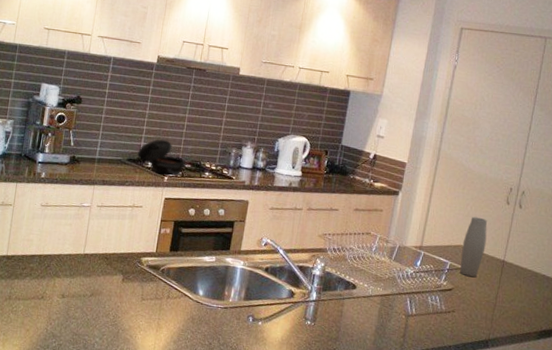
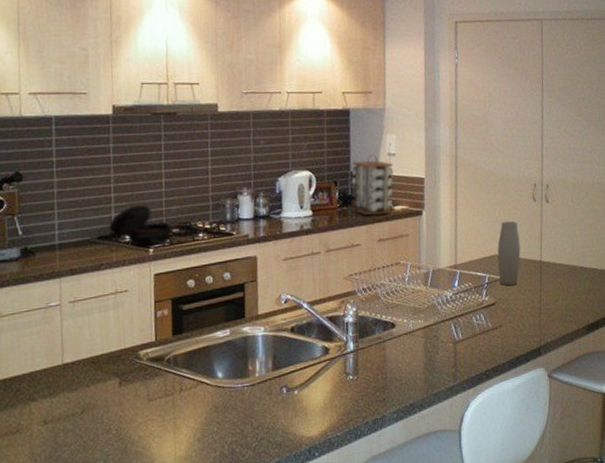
spice rack: none [336,133,380,189] -> present [350,154,394,217]

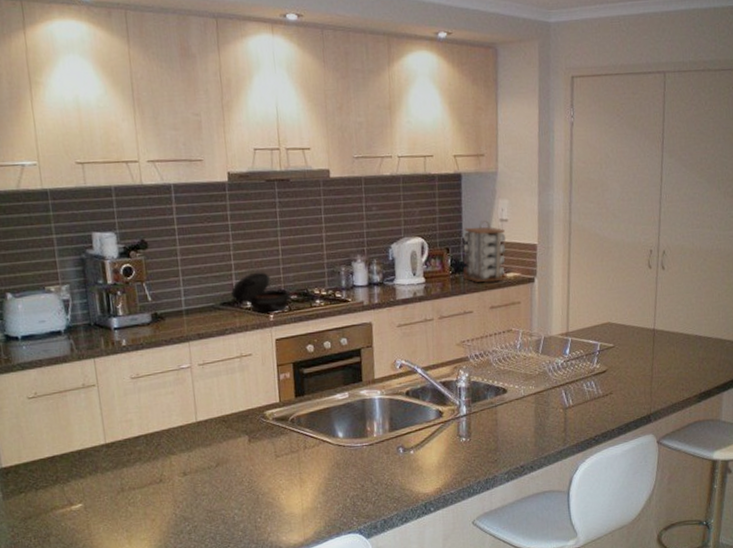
vase: present [497,221,521,286] -> none [609,288,634,354]

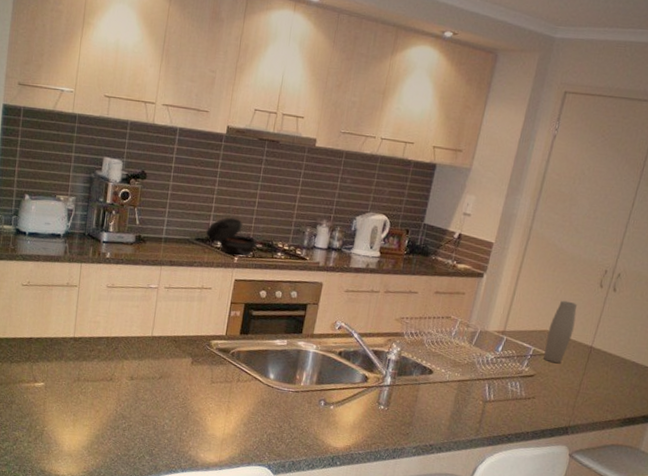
spice rack: present [463,219,506,284] -> none [417,210,465,270]
vase: none [609,288,634,354] -> present [543,300,578,364]

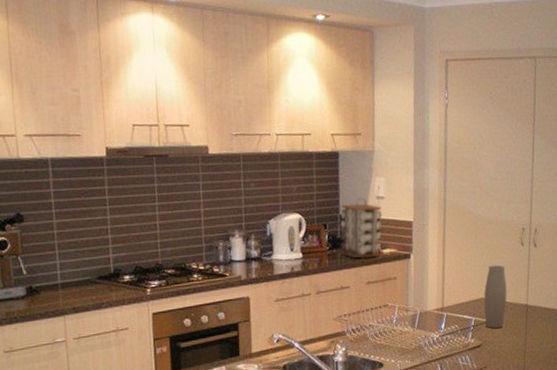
cooking pot: present [206,217,258,257] -> none [108,246,170,288]
spice rack: none [417,210,465,270] -> present [340,197,382,259]

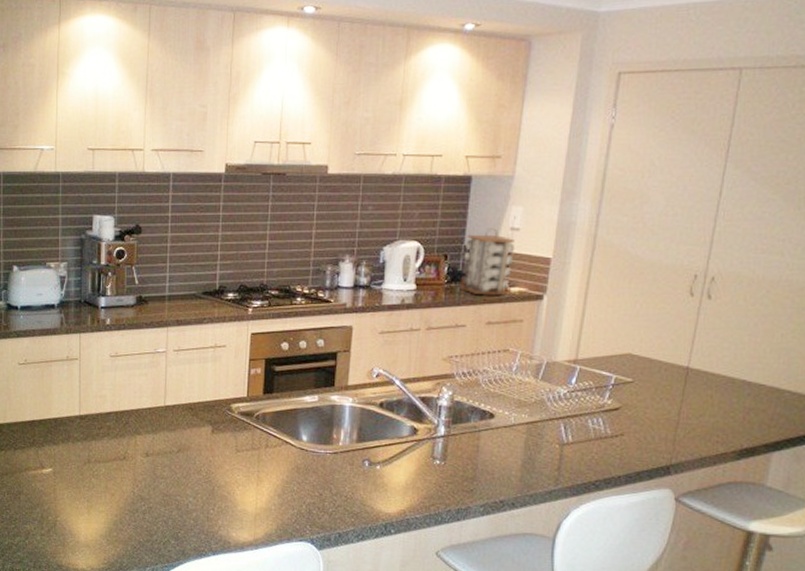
vase: present [484,265,507,329] -> none [629,316,665,392]

